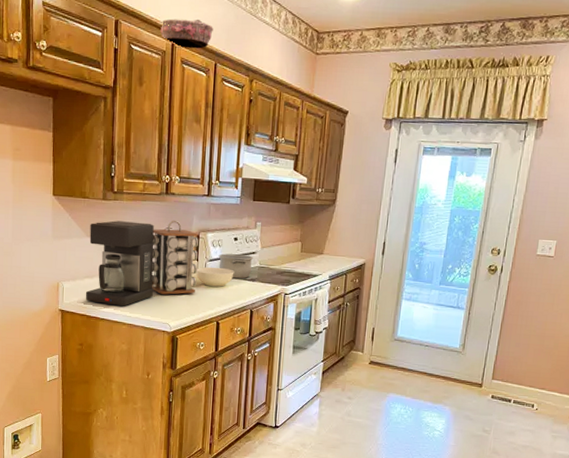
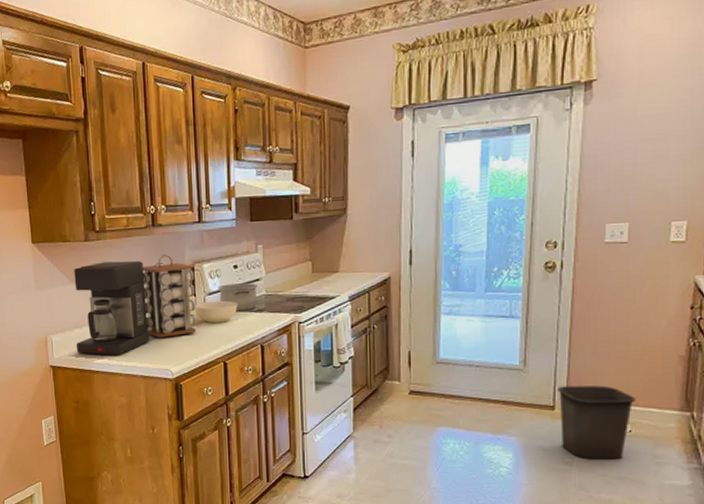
decorative basket: present [160,18,213,49] -> none [128,32,186,66]
waste bin: none [484,368,544,432] -> present [557,385,636,460]

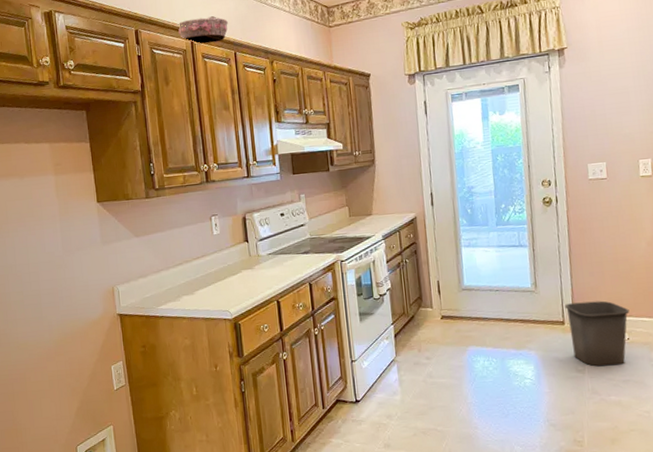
coffee maker: present [74,260,149,356] -> none [137,213,209,301]
decorative basket: none [128,32,186,66] -> present [178,16,228,45]
spice rack: present [142,253,197,338] -> none [199,206,251,282]
bowl: present [195,300,238,323] -> none [248,245,287,266]
cooking pot: present [217,283,259,311] -> none [267,228,304,254]

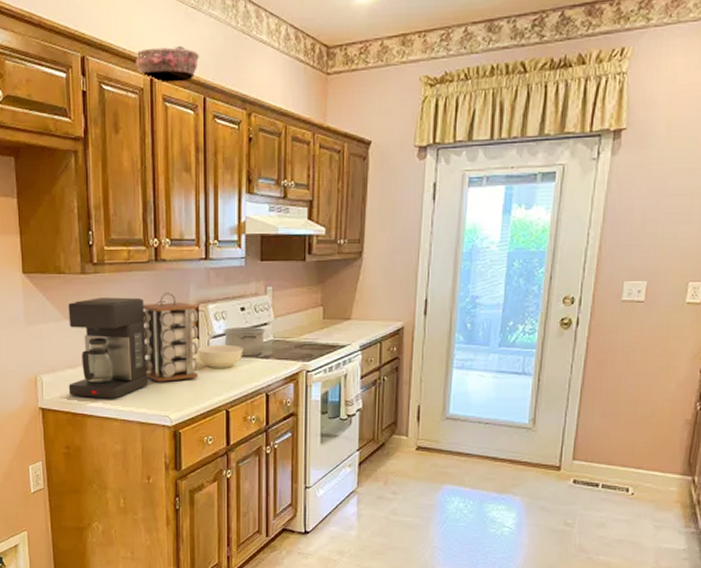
coffee maker: none [137,213,209,301] -> present [68,297,148,399]
spice rack: none [199,206,251,282] -> present [142,291,199,382]
bowl: none [248,245,287,266] -> present [198,344,244,368]
cooking pot: none [267,228,304,254] -> present [223,327,266,357]
waste bin: present [564,300,630,367] -> none [564,446,640,522]

